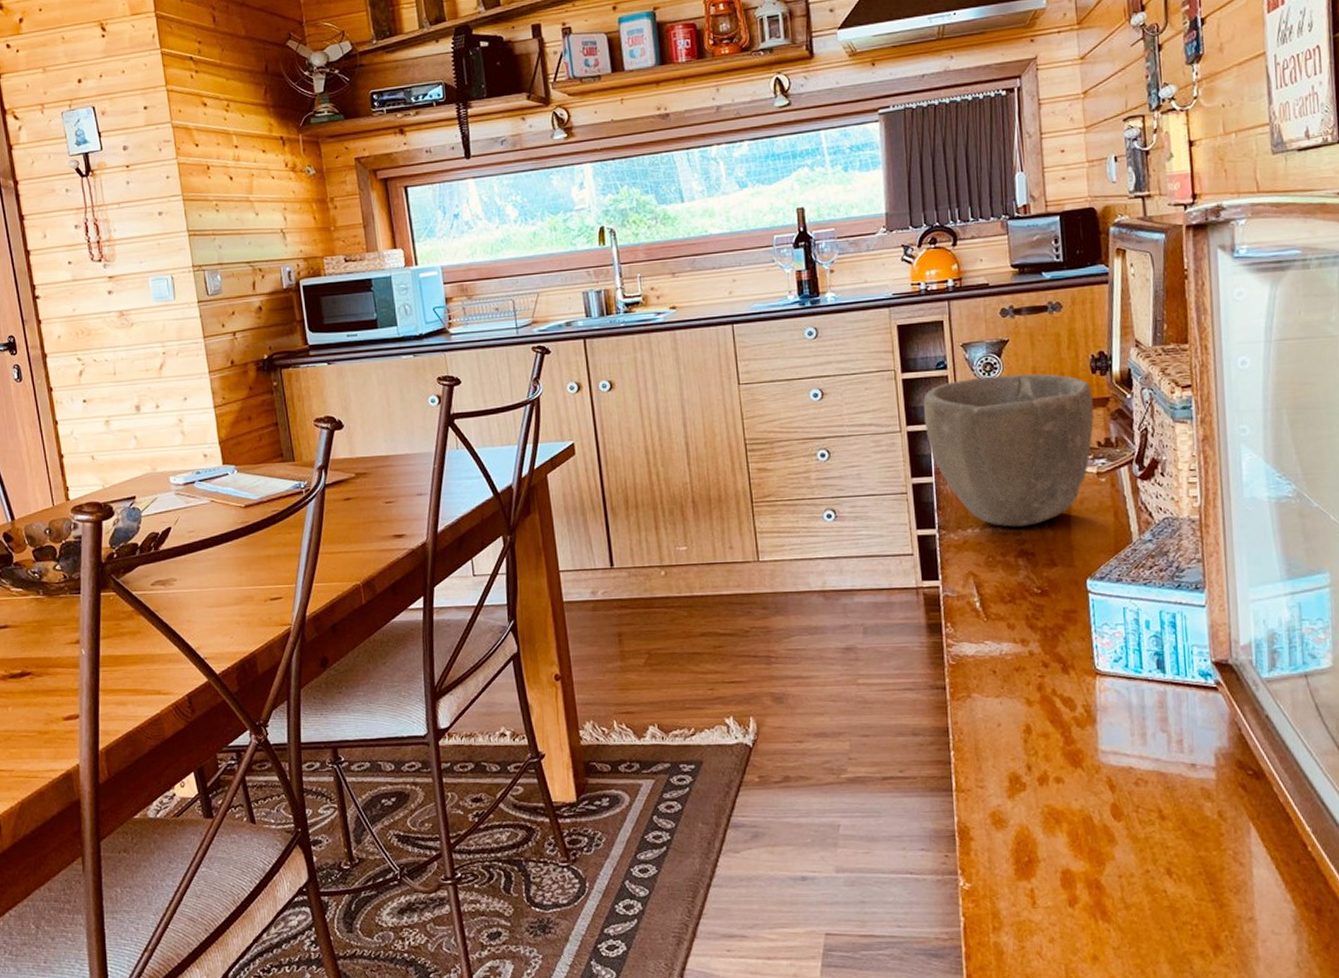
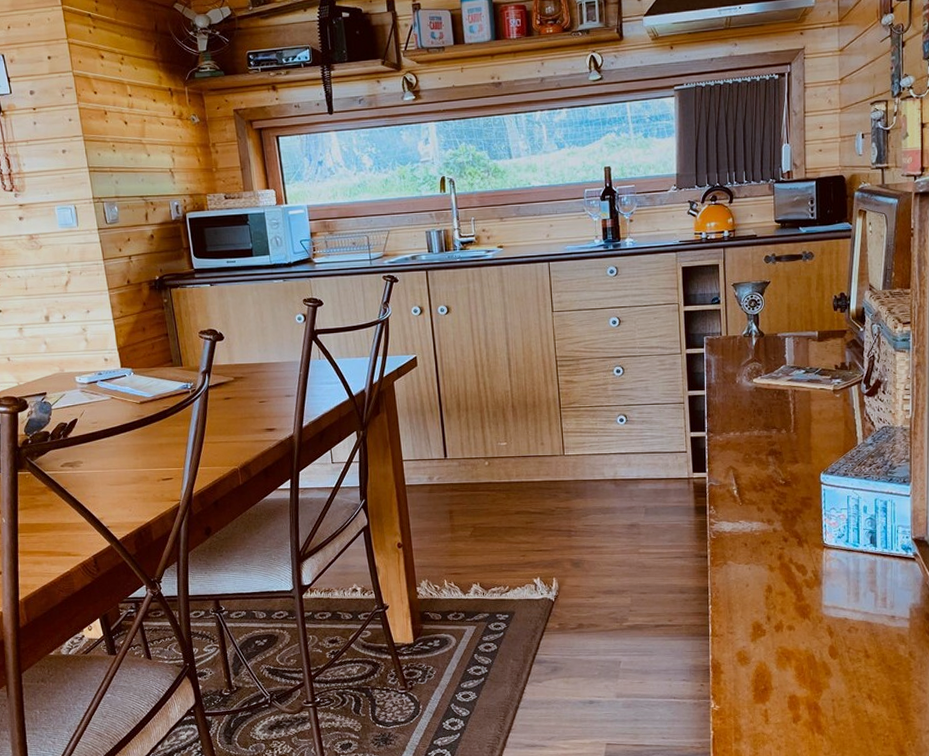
bowl: present [923,373,1094,527] -> none [700,309,834,432]

